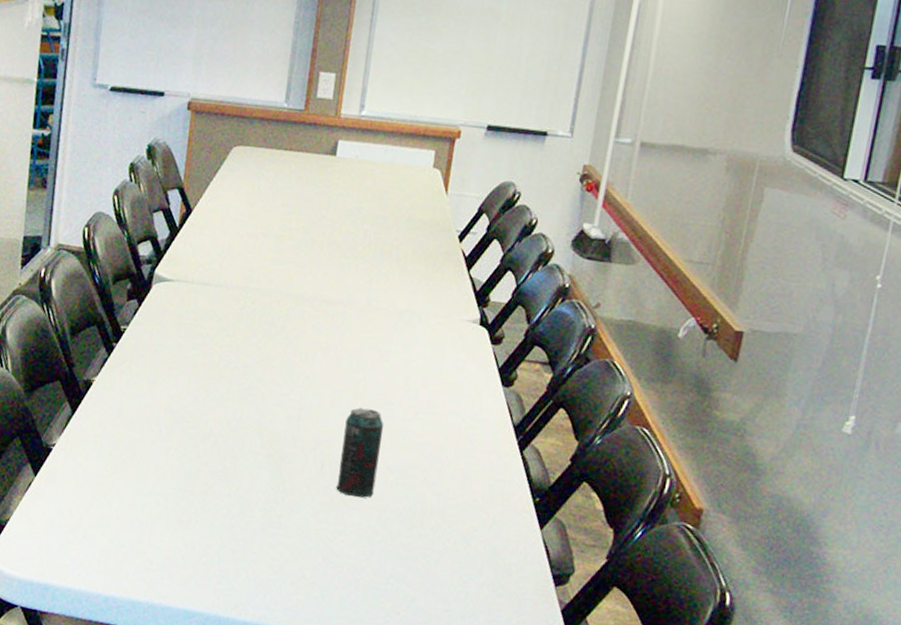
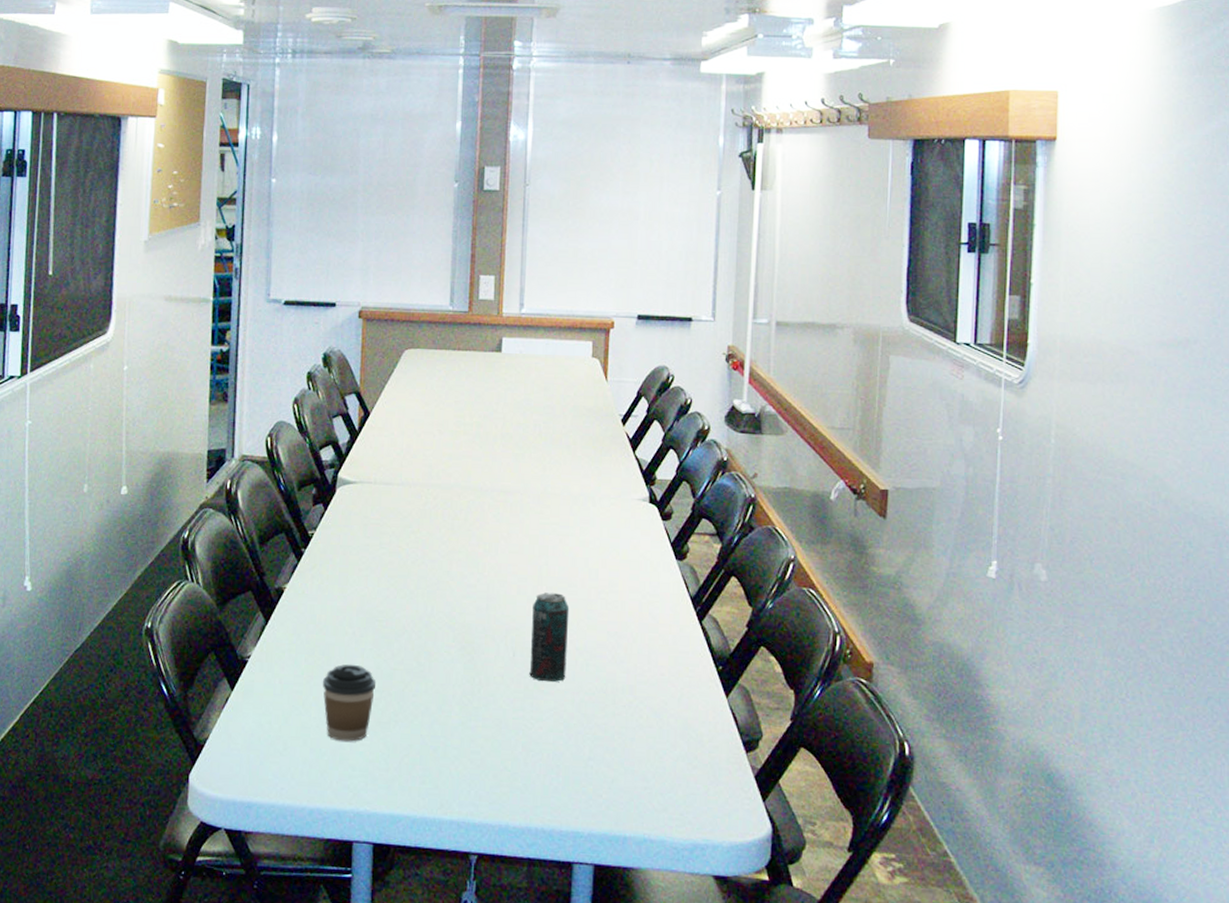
coffee cup: none [125,461,180,537] -> present [323,664,376,742]

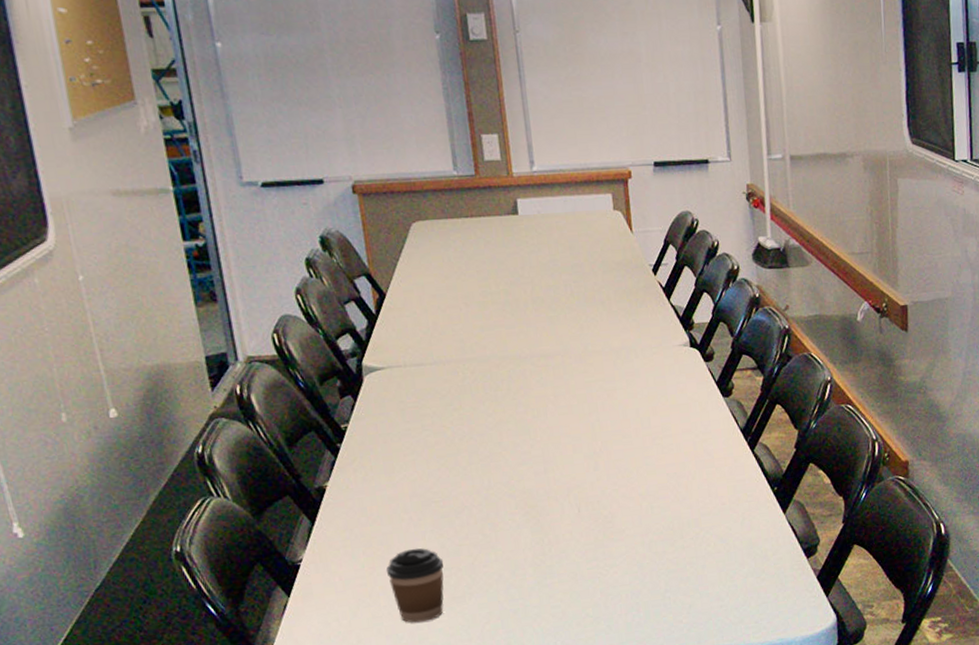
beverage can: present [529,593,570,683] -> none [590,446,633,530]

